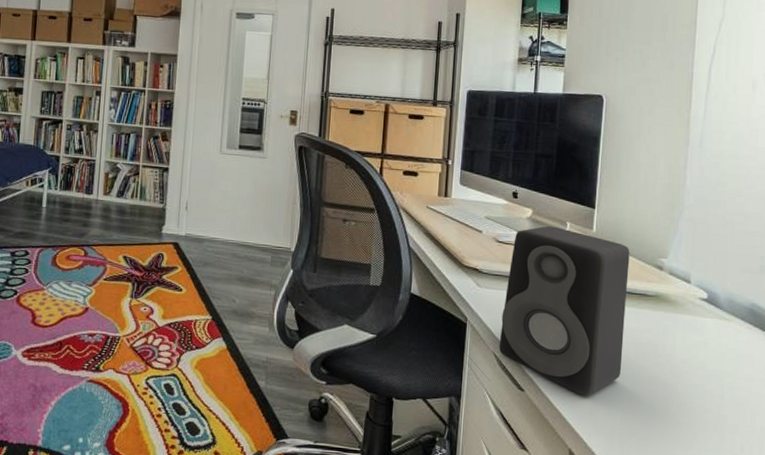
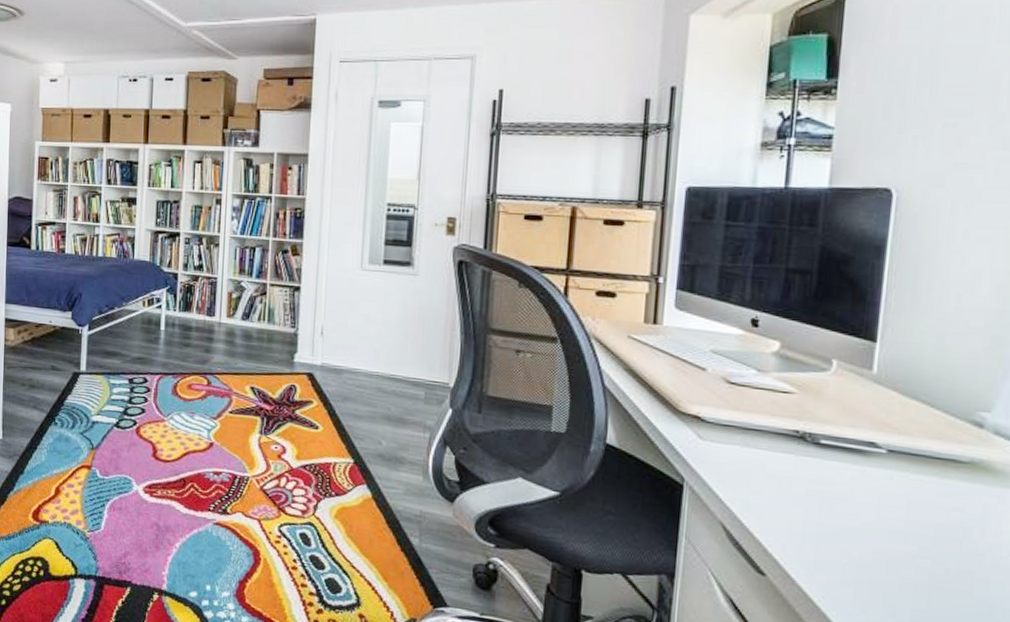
speaker: present [498,226,630,396] -> none [729,363,931,589]

